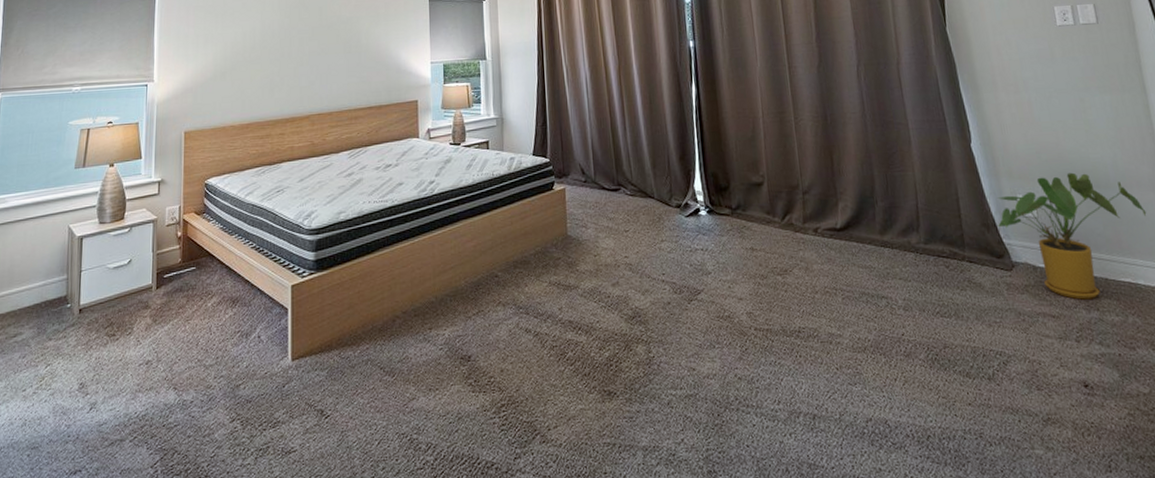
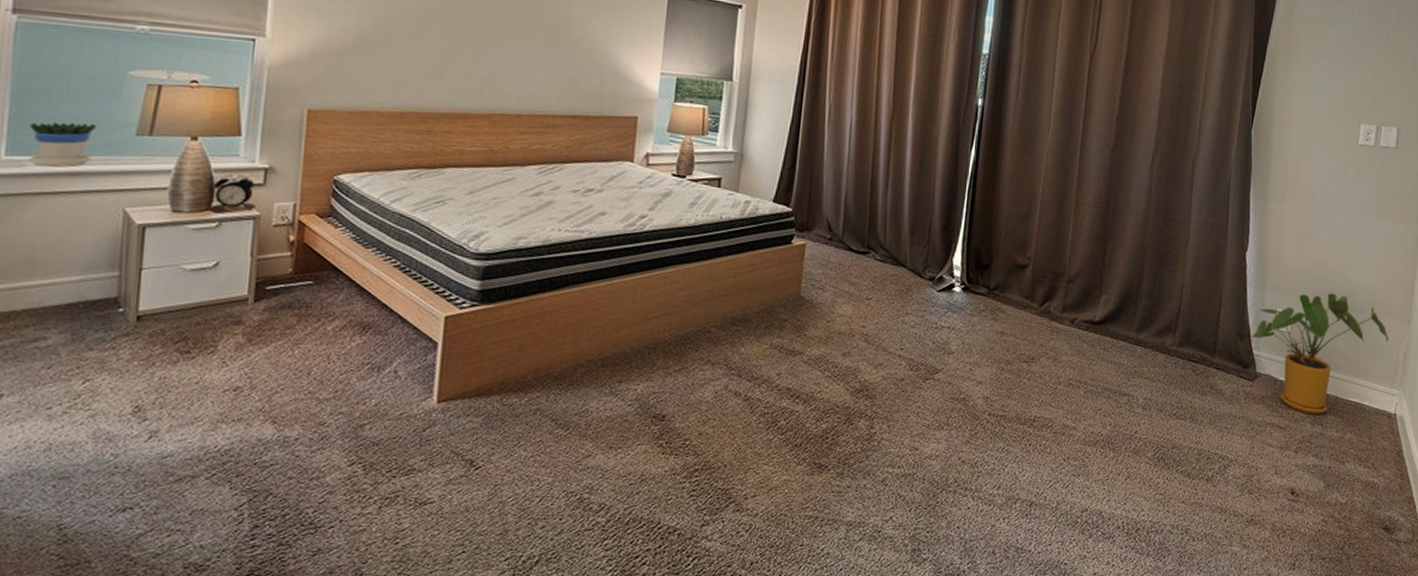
flowerpot: none [9,164,51,202] -> present [28,122,97,168]
alarm clock: none [123,189,154,221] -> present [209,174,256,214]

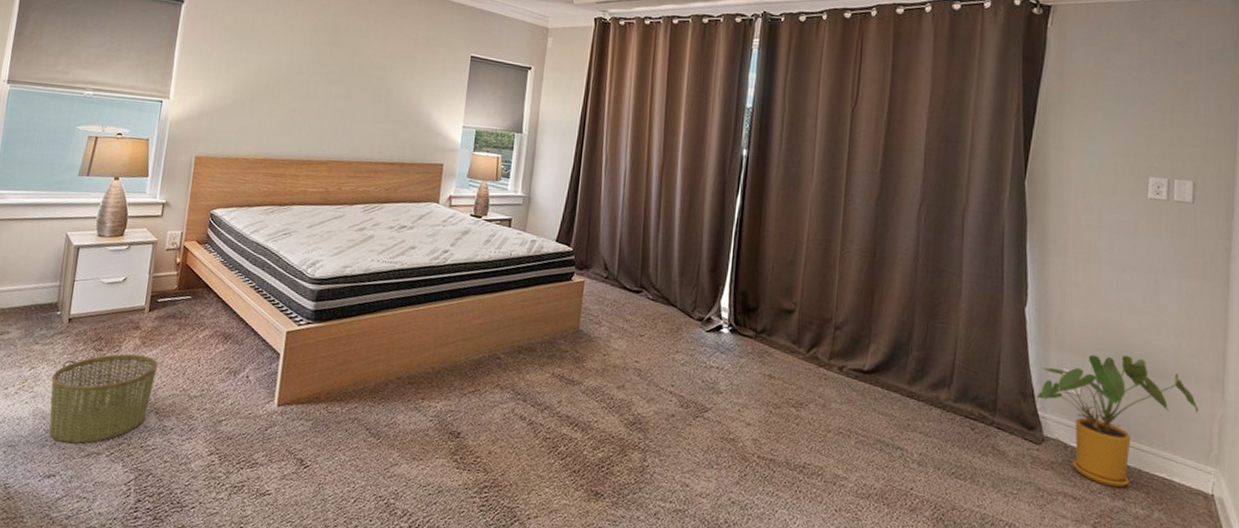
flowerpot: present [28,122,97,168] -> none [8,165,54,200]
basket: none [116,354,272,468] -> present [48,353,158,444]
alarm clock: present [209,174,256,214] -> none [122,207,155,239]

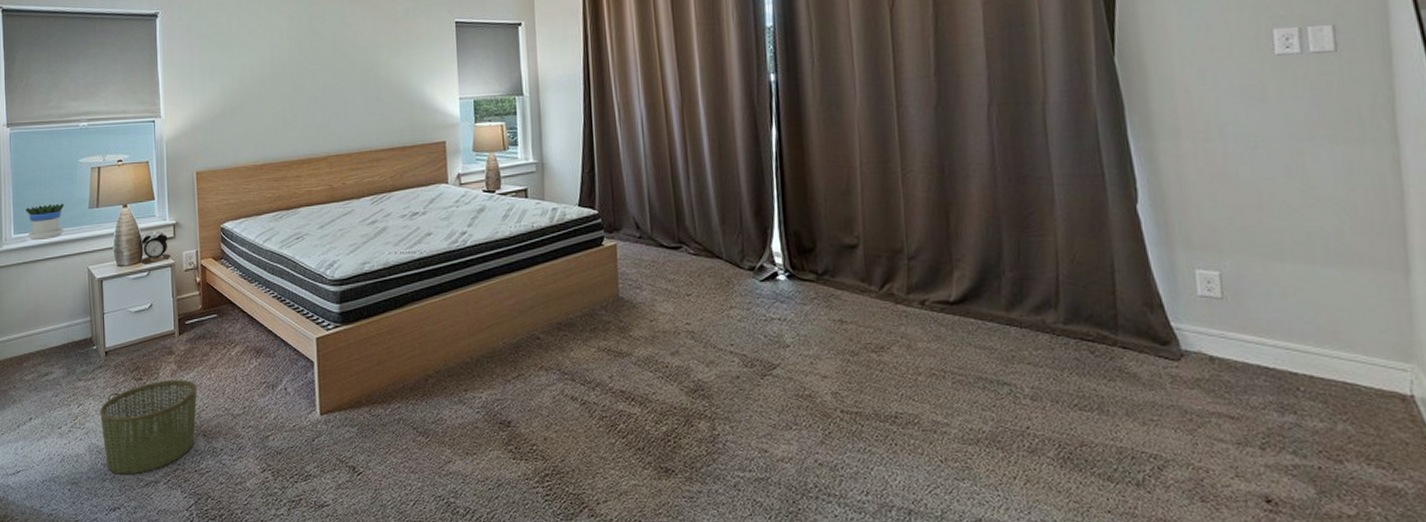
flowerpot: none [8,165,54,200] -> present [26,203,65,241]
alarm clock: none [122,207,155,239] -> present [141,231,171,264]
house plant: present [1035,354,1199,488] -> none [1164,244,1380,400]

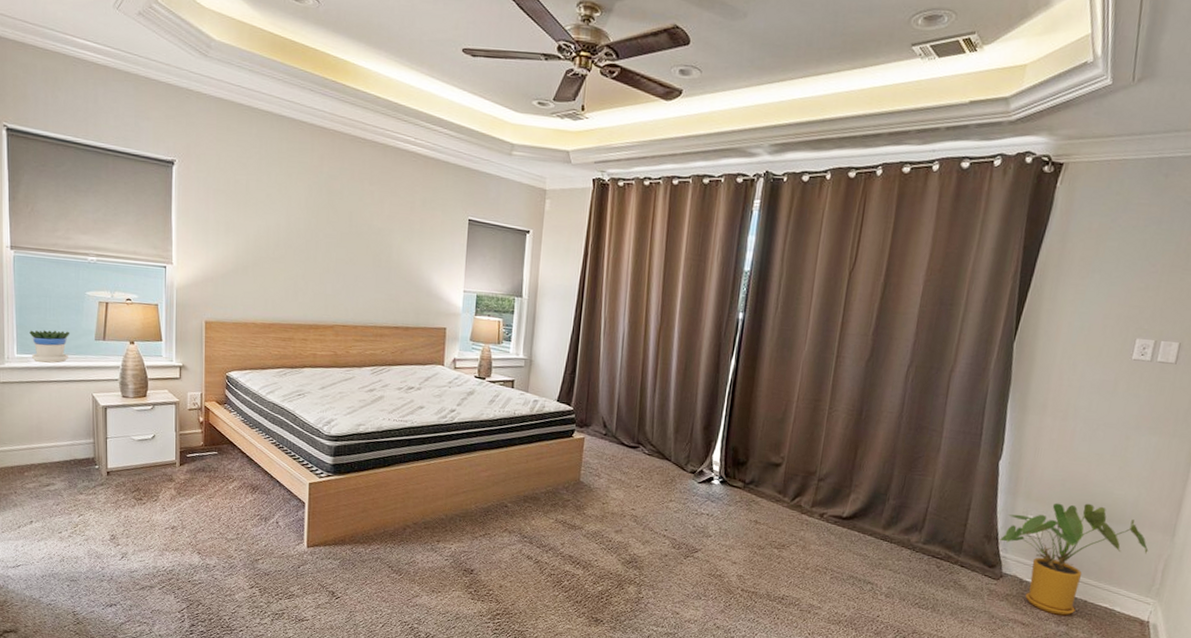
basket: present [99,379,197,475] -> none [99,502,195,579]
alarm clock: present [141,231,171,264] -> none [146,370,176,400]
house plant: none [1164,244,1380,400] -> present [999,503,1149,616]

